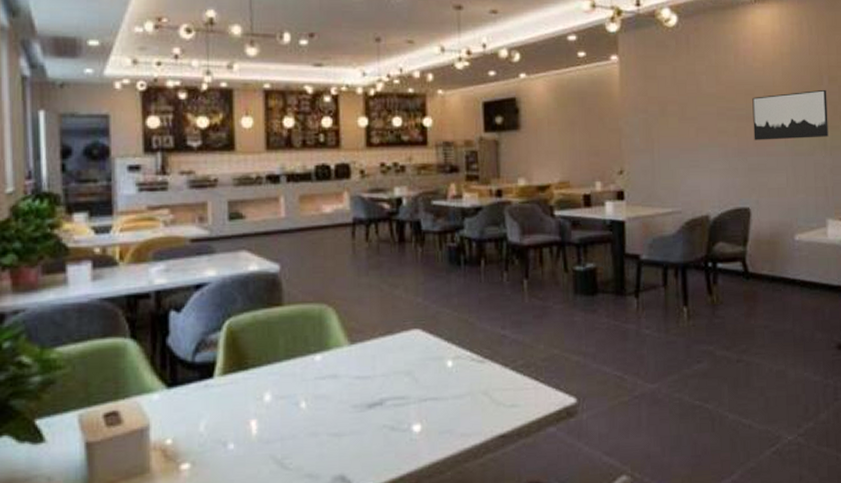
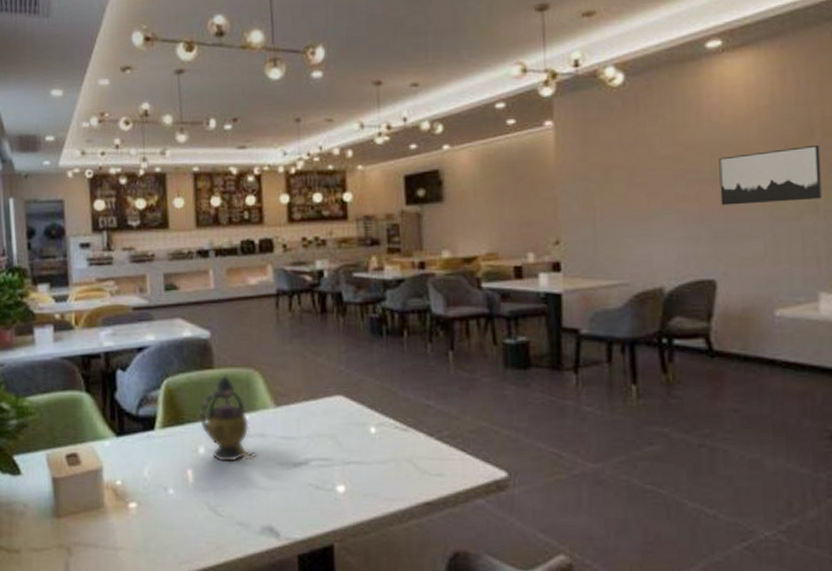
teapot: none [265,310,329,409] -> present [198,373,257,462]

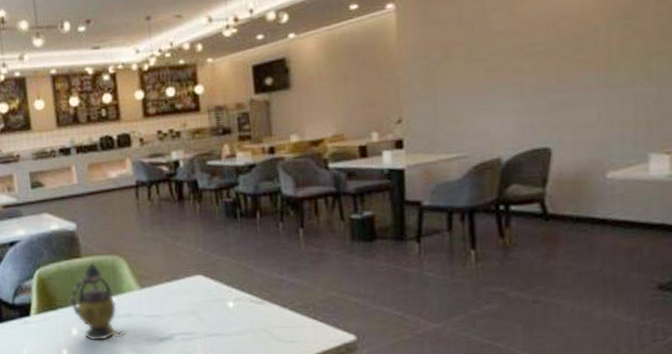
wall art: present [719,144,822,206] -> none [555,11,655,76]

